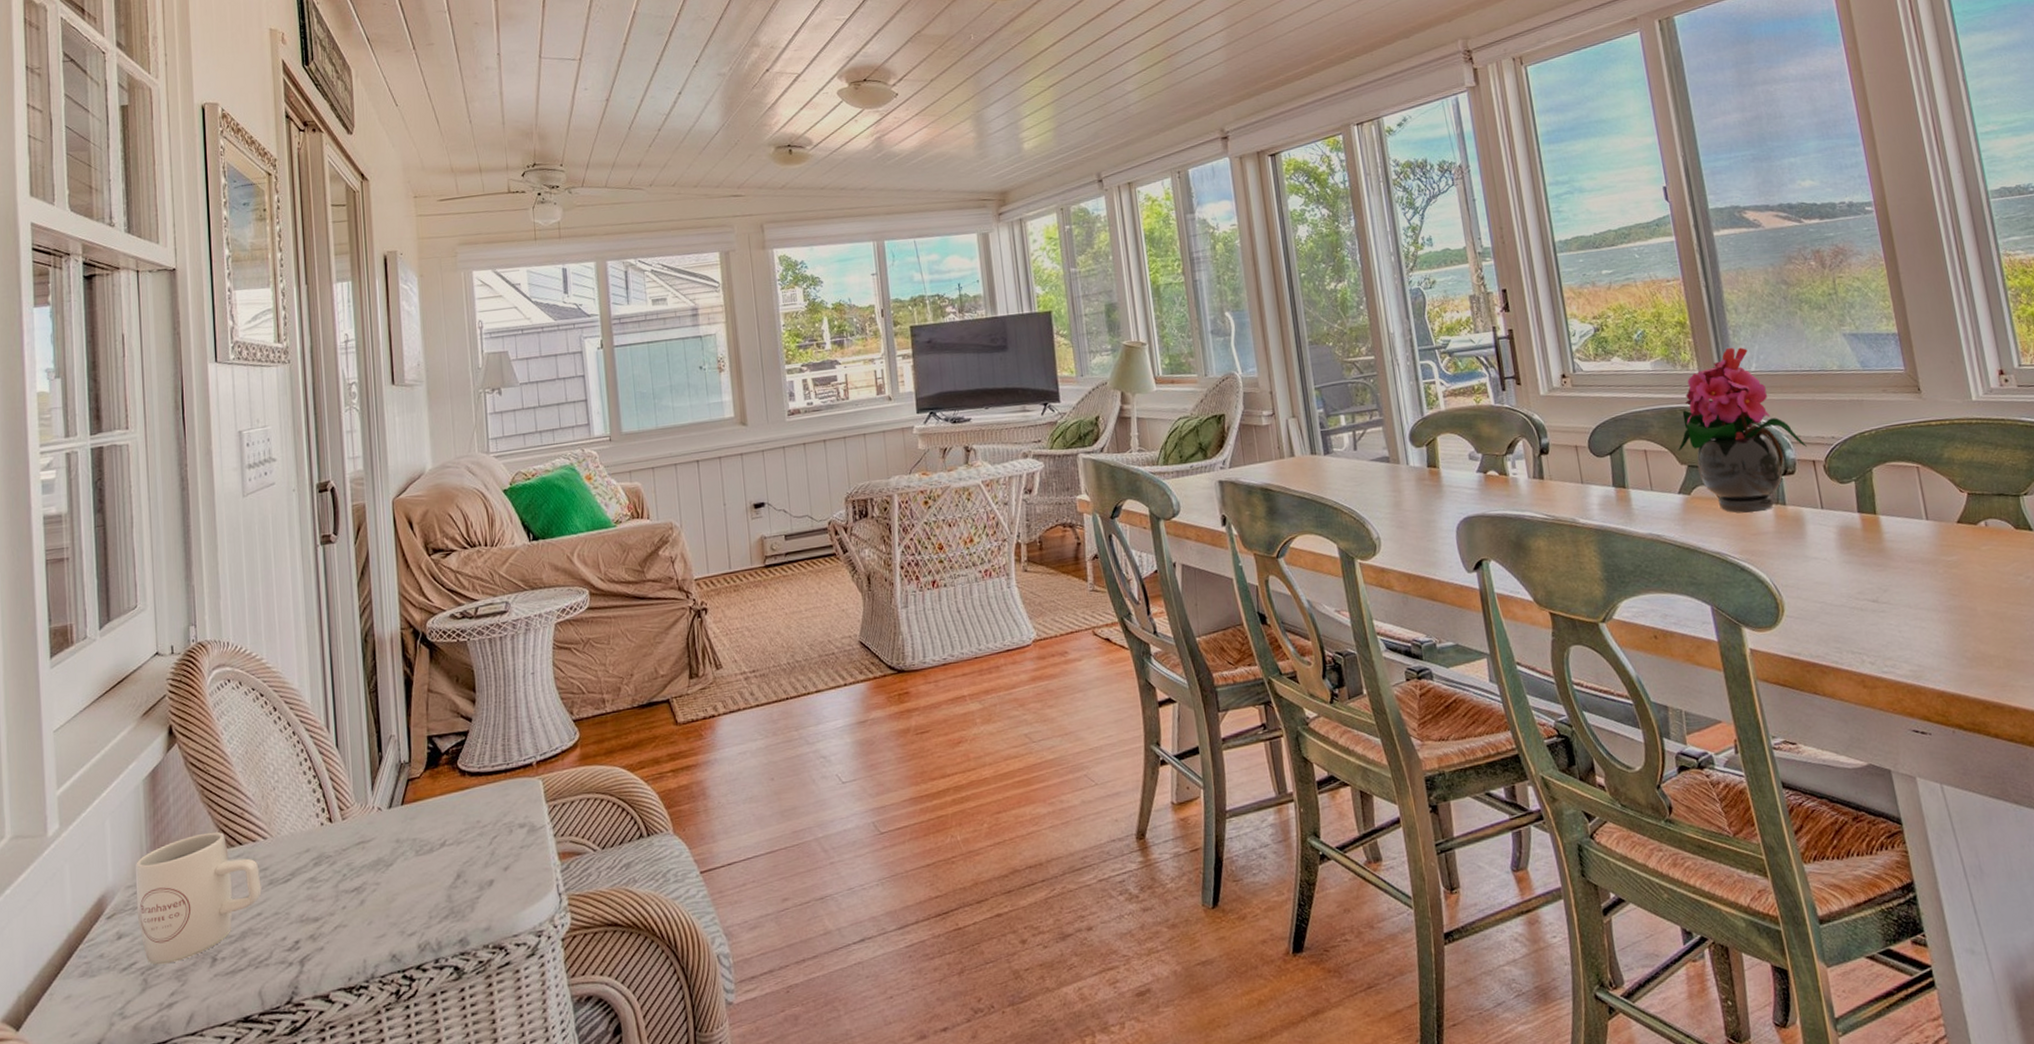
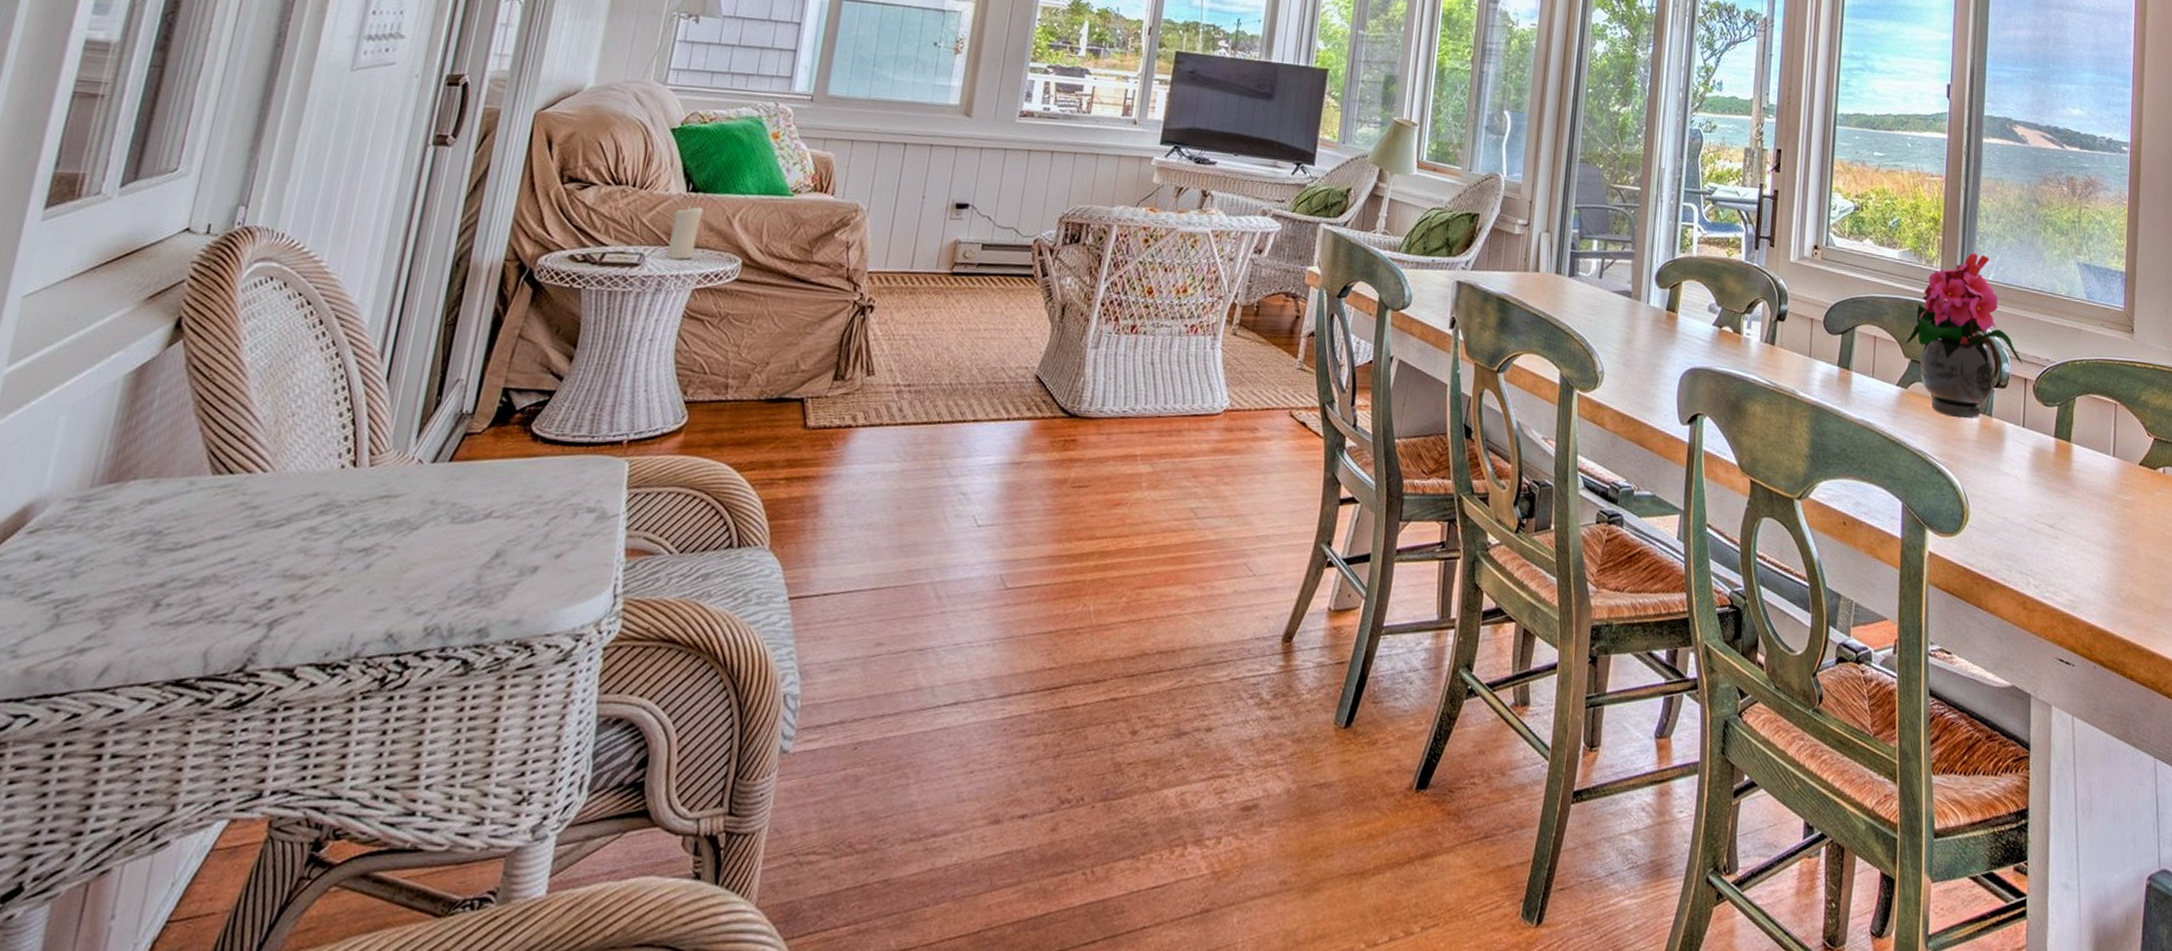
mug: present [135,831,262,965] -> none [66,451,248,601]
candle: none [524,552,548,601] -> present [664,205,703,260]

